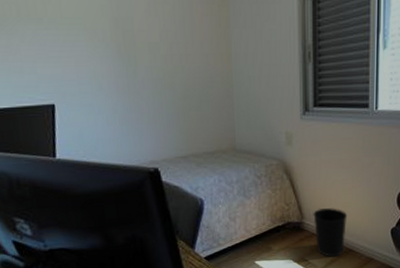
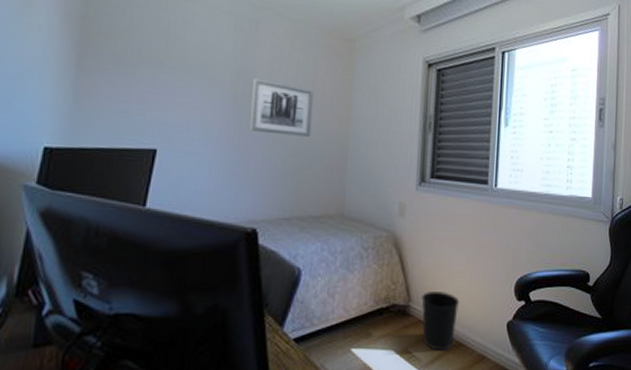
wall art: none [132,25,195,79] -> present [250,78,314,137]

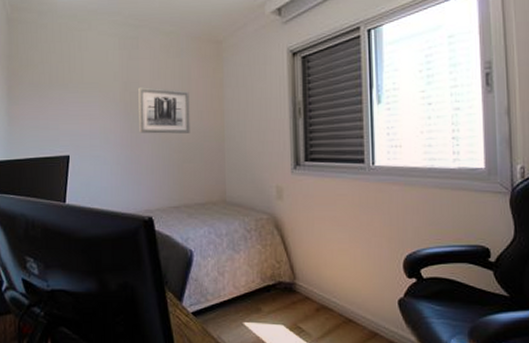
wastebasket: present [421,290,460,351] -> none [306,268,346,327]

